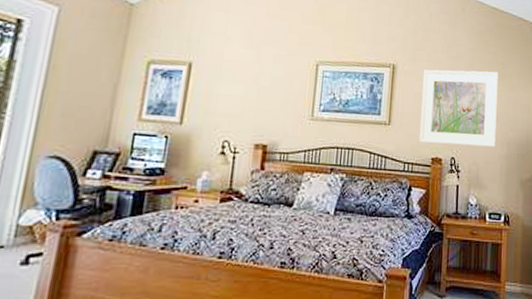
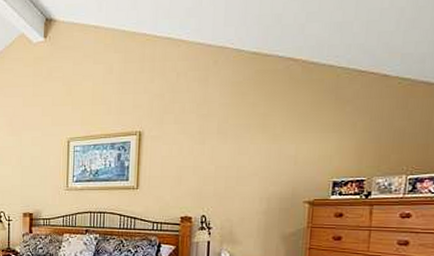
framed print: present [420,69,498,148] -> none [168,123,258,204]

